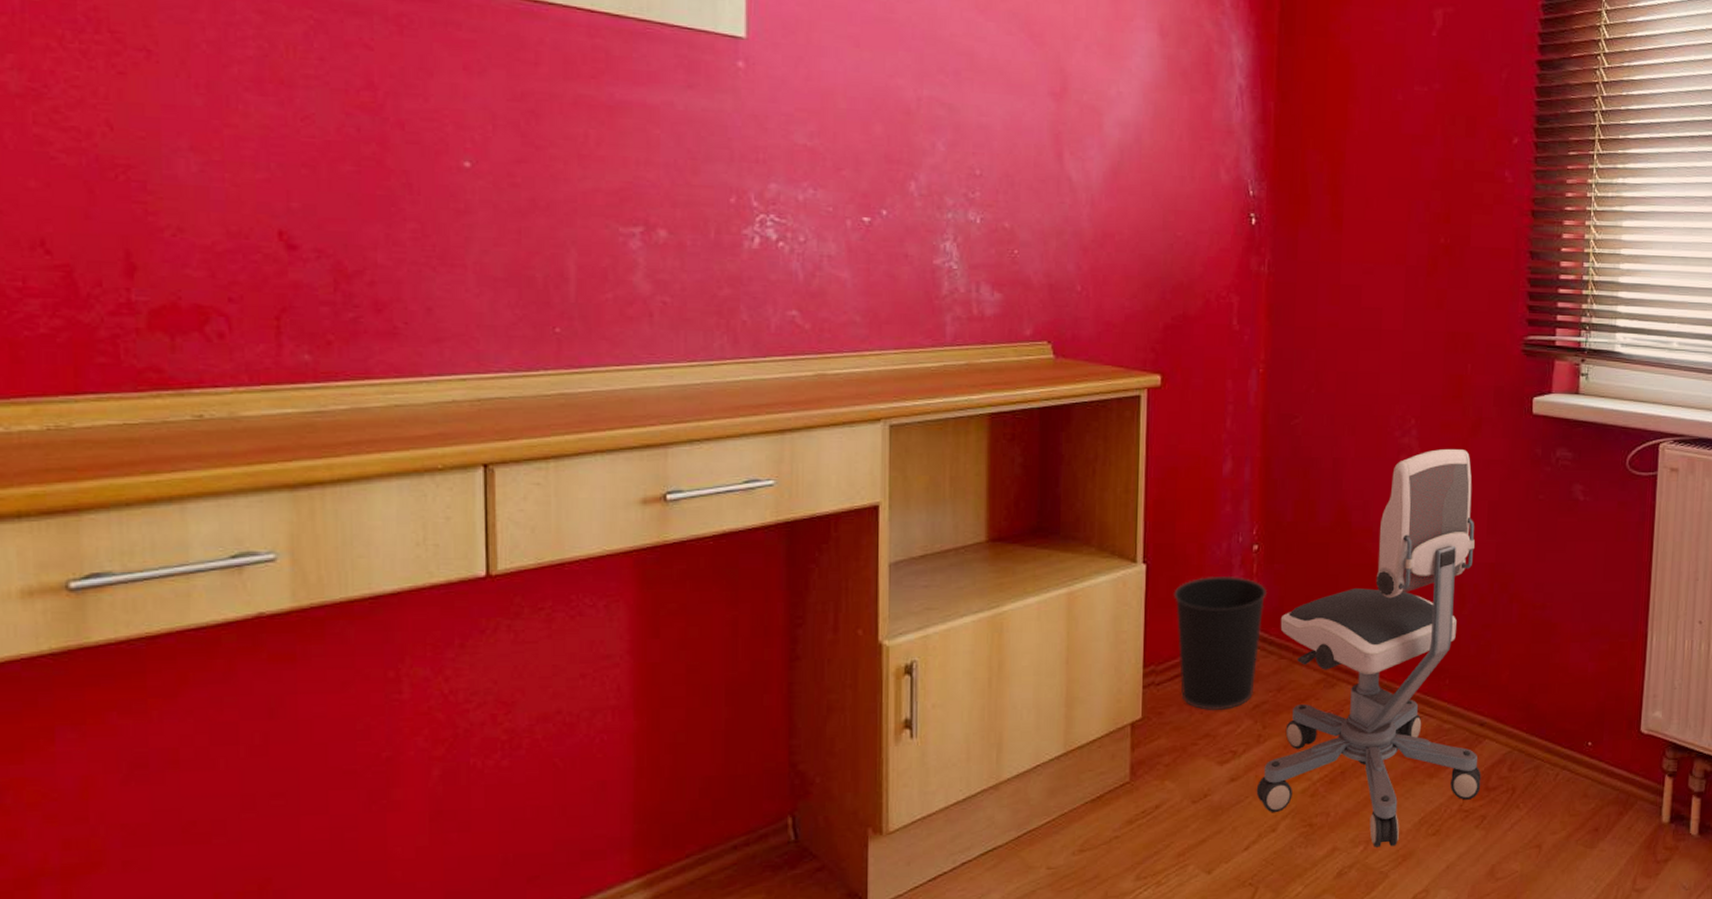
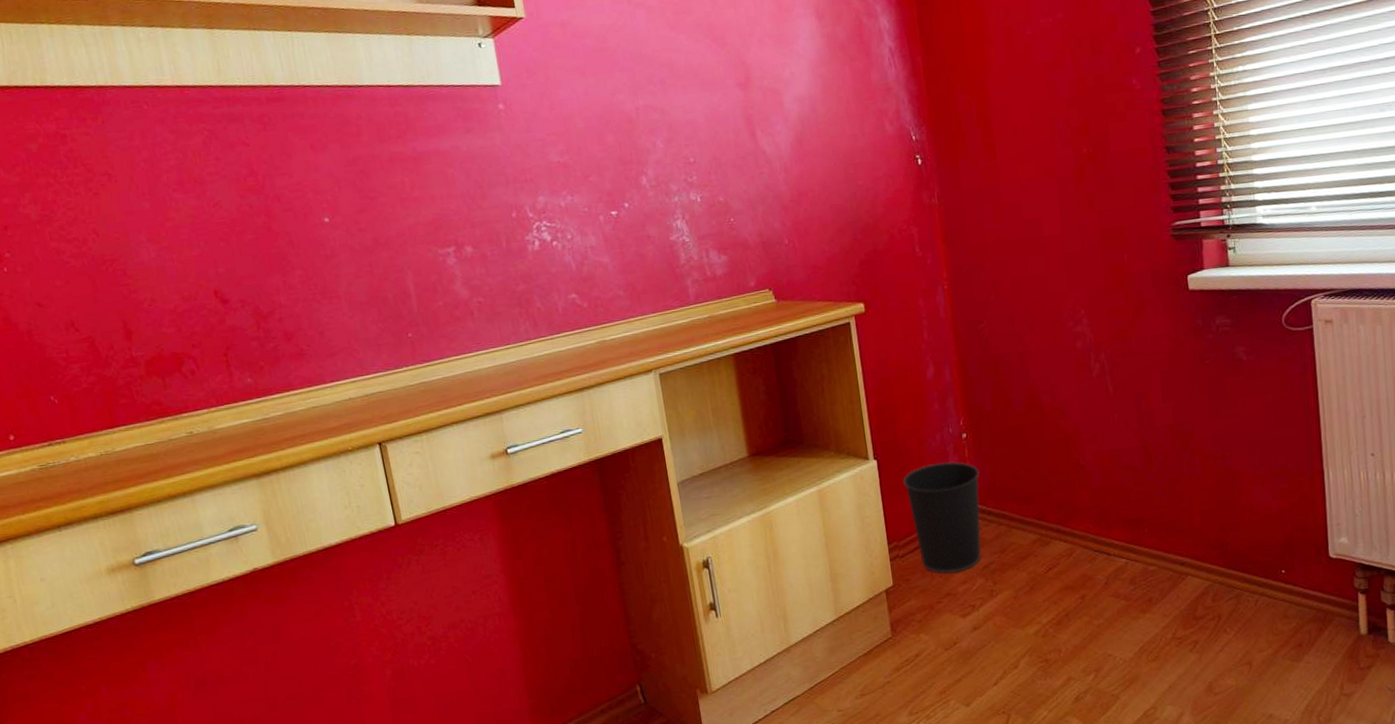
office chair: present [1256,449,1481,847] -> none [994,329,1190,675]

